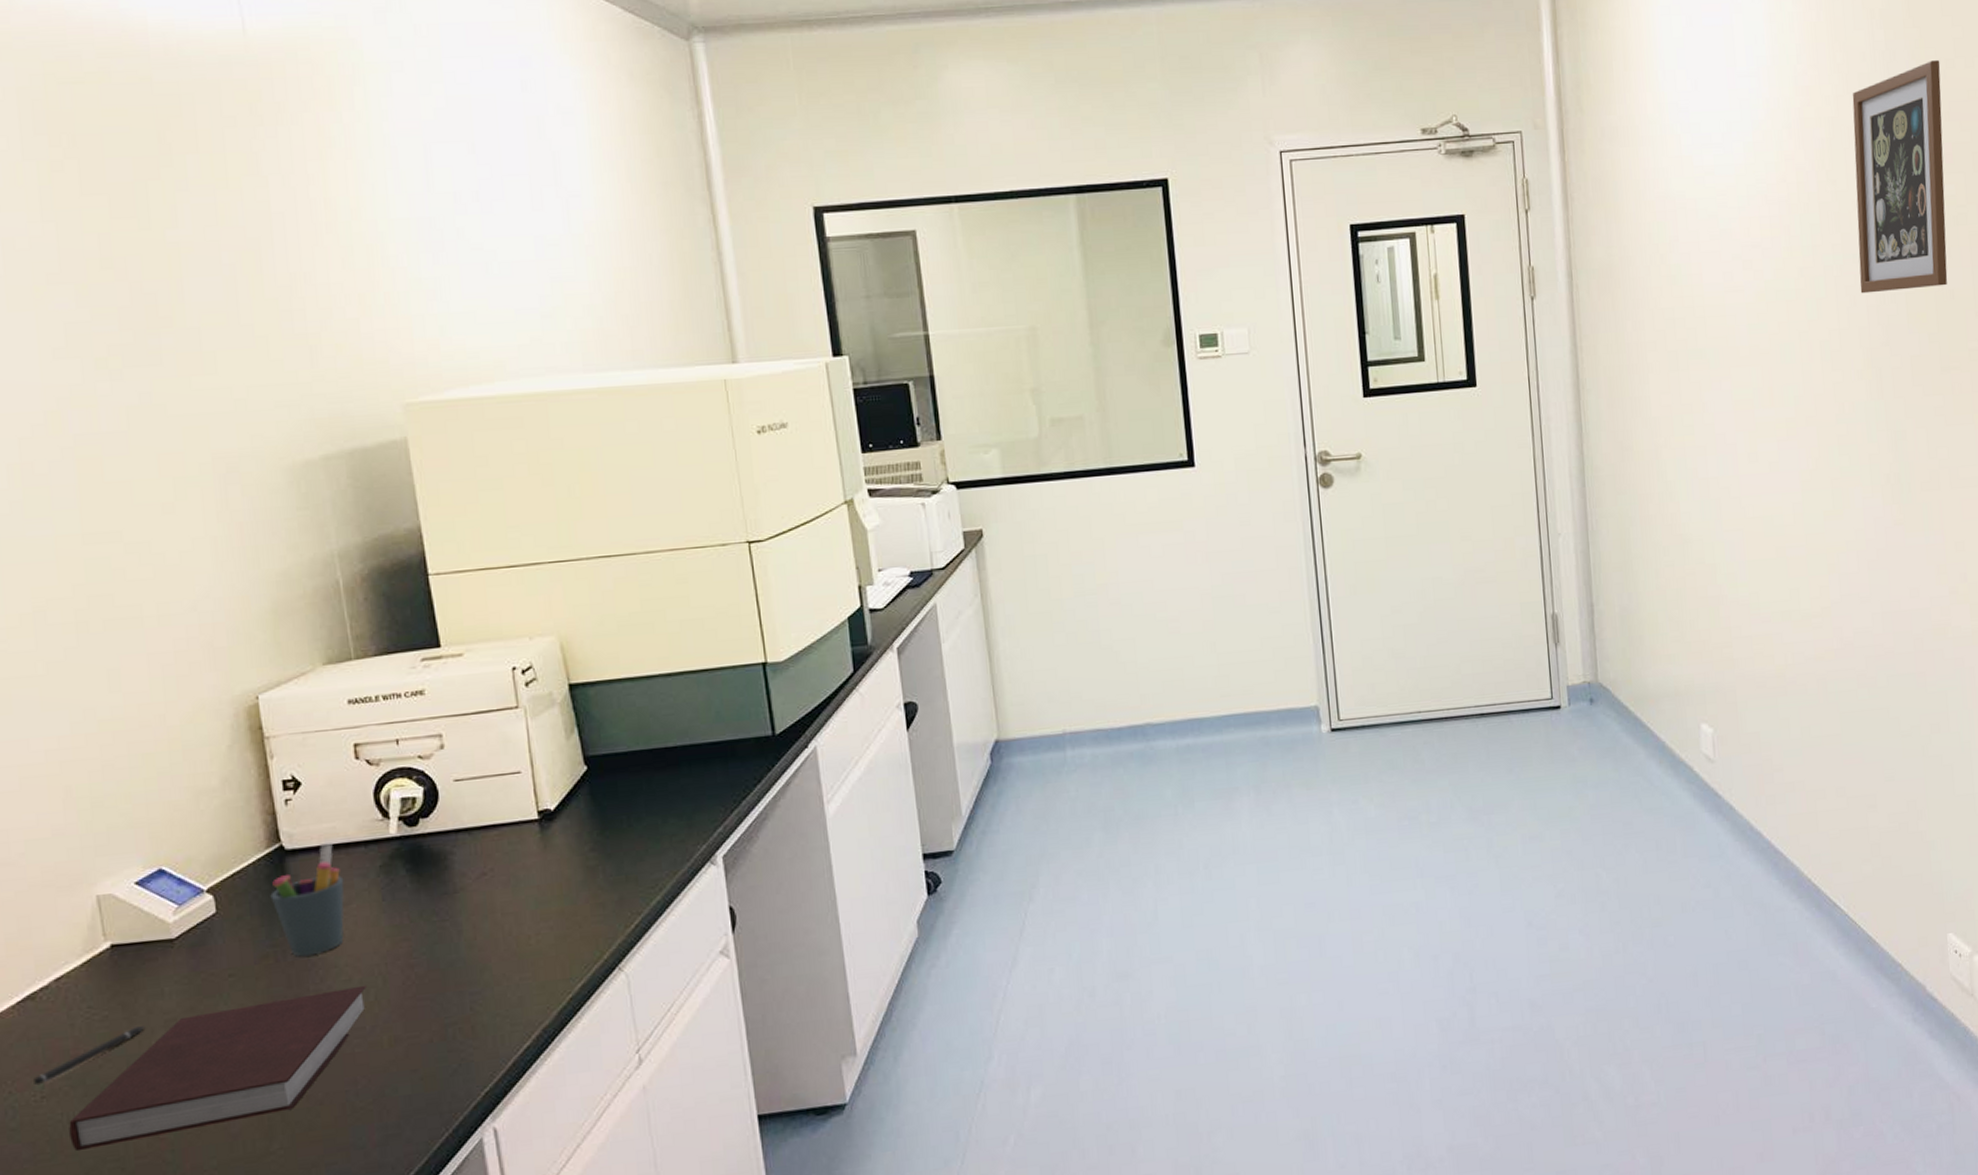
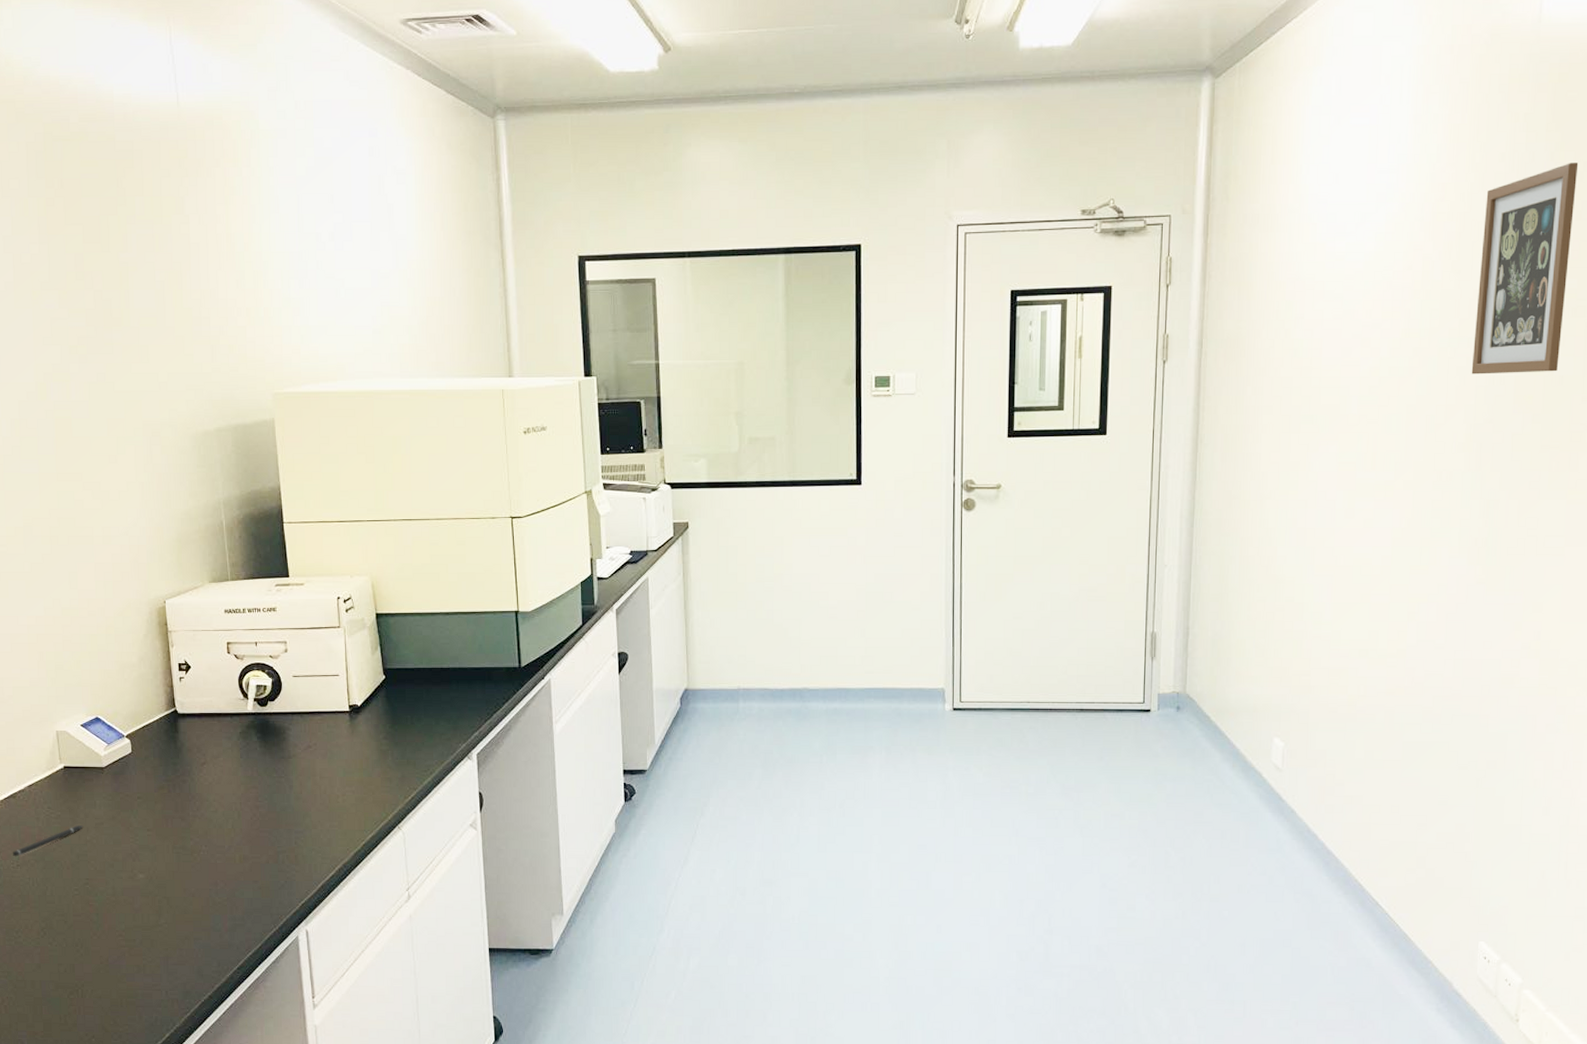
notebook: present [69,985,366,1152] -> none [33,816,227,906]
pen holder: present [270,843,345,957] -> none [167,712,216,791]

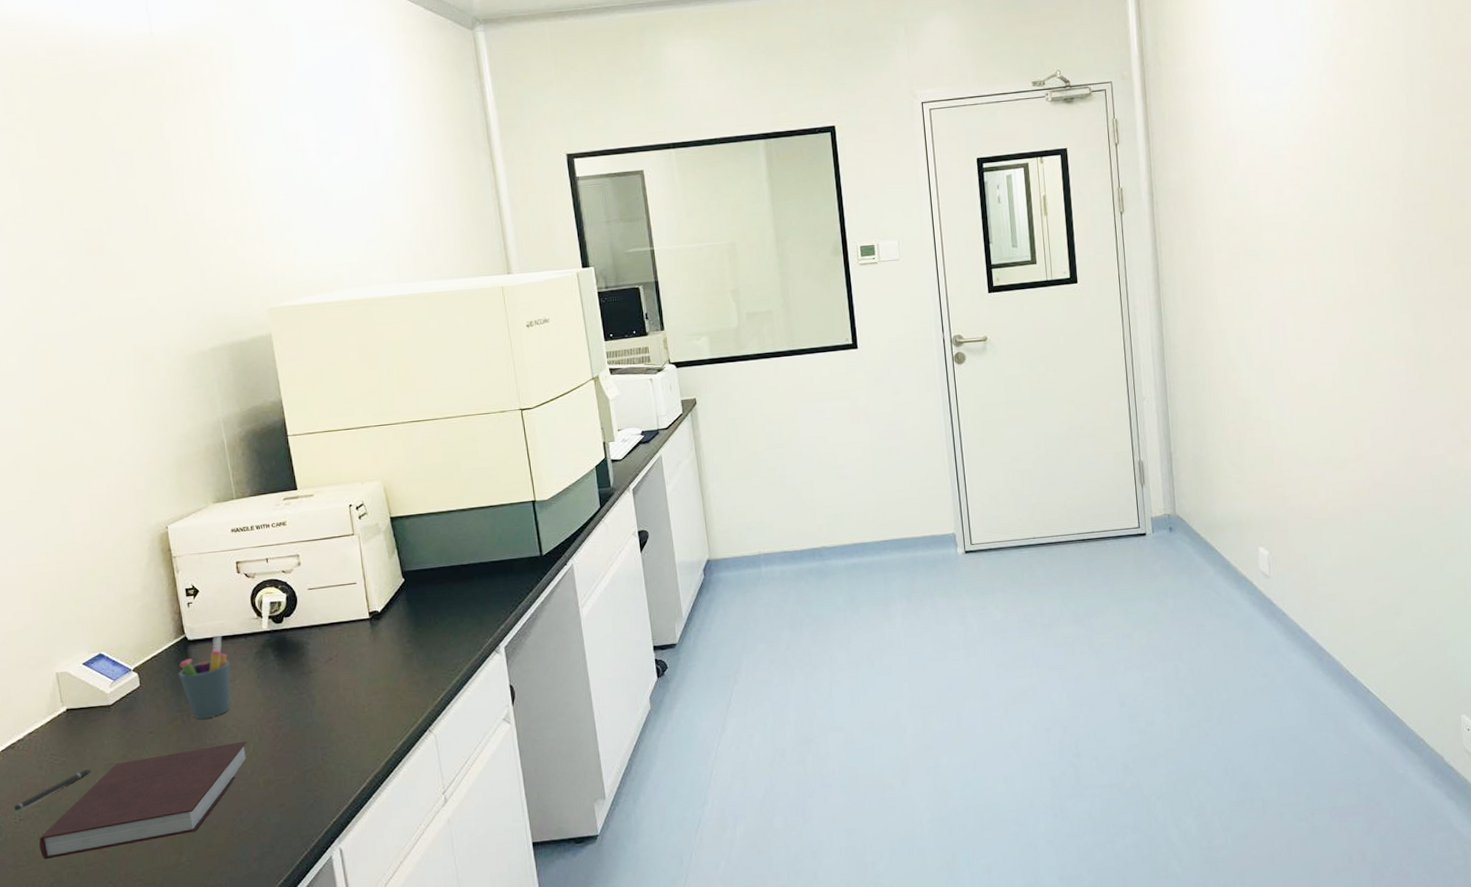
notebook: none [33,816,227,906] -> present [39,741,247,860]
pen holder: none [167,712,216,791] -> present [178,635,231,720]
picture frame: present [1471,163,1579,375] -> none [1379,15,1459,204]

